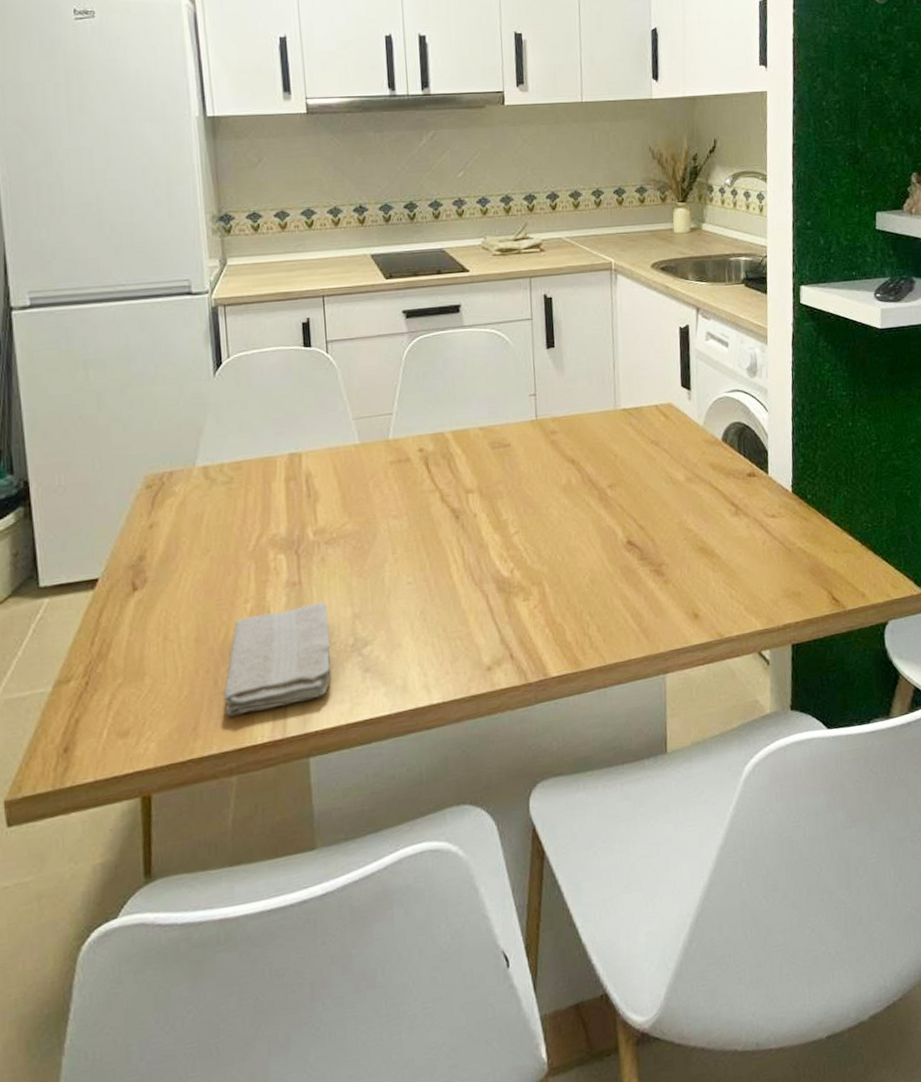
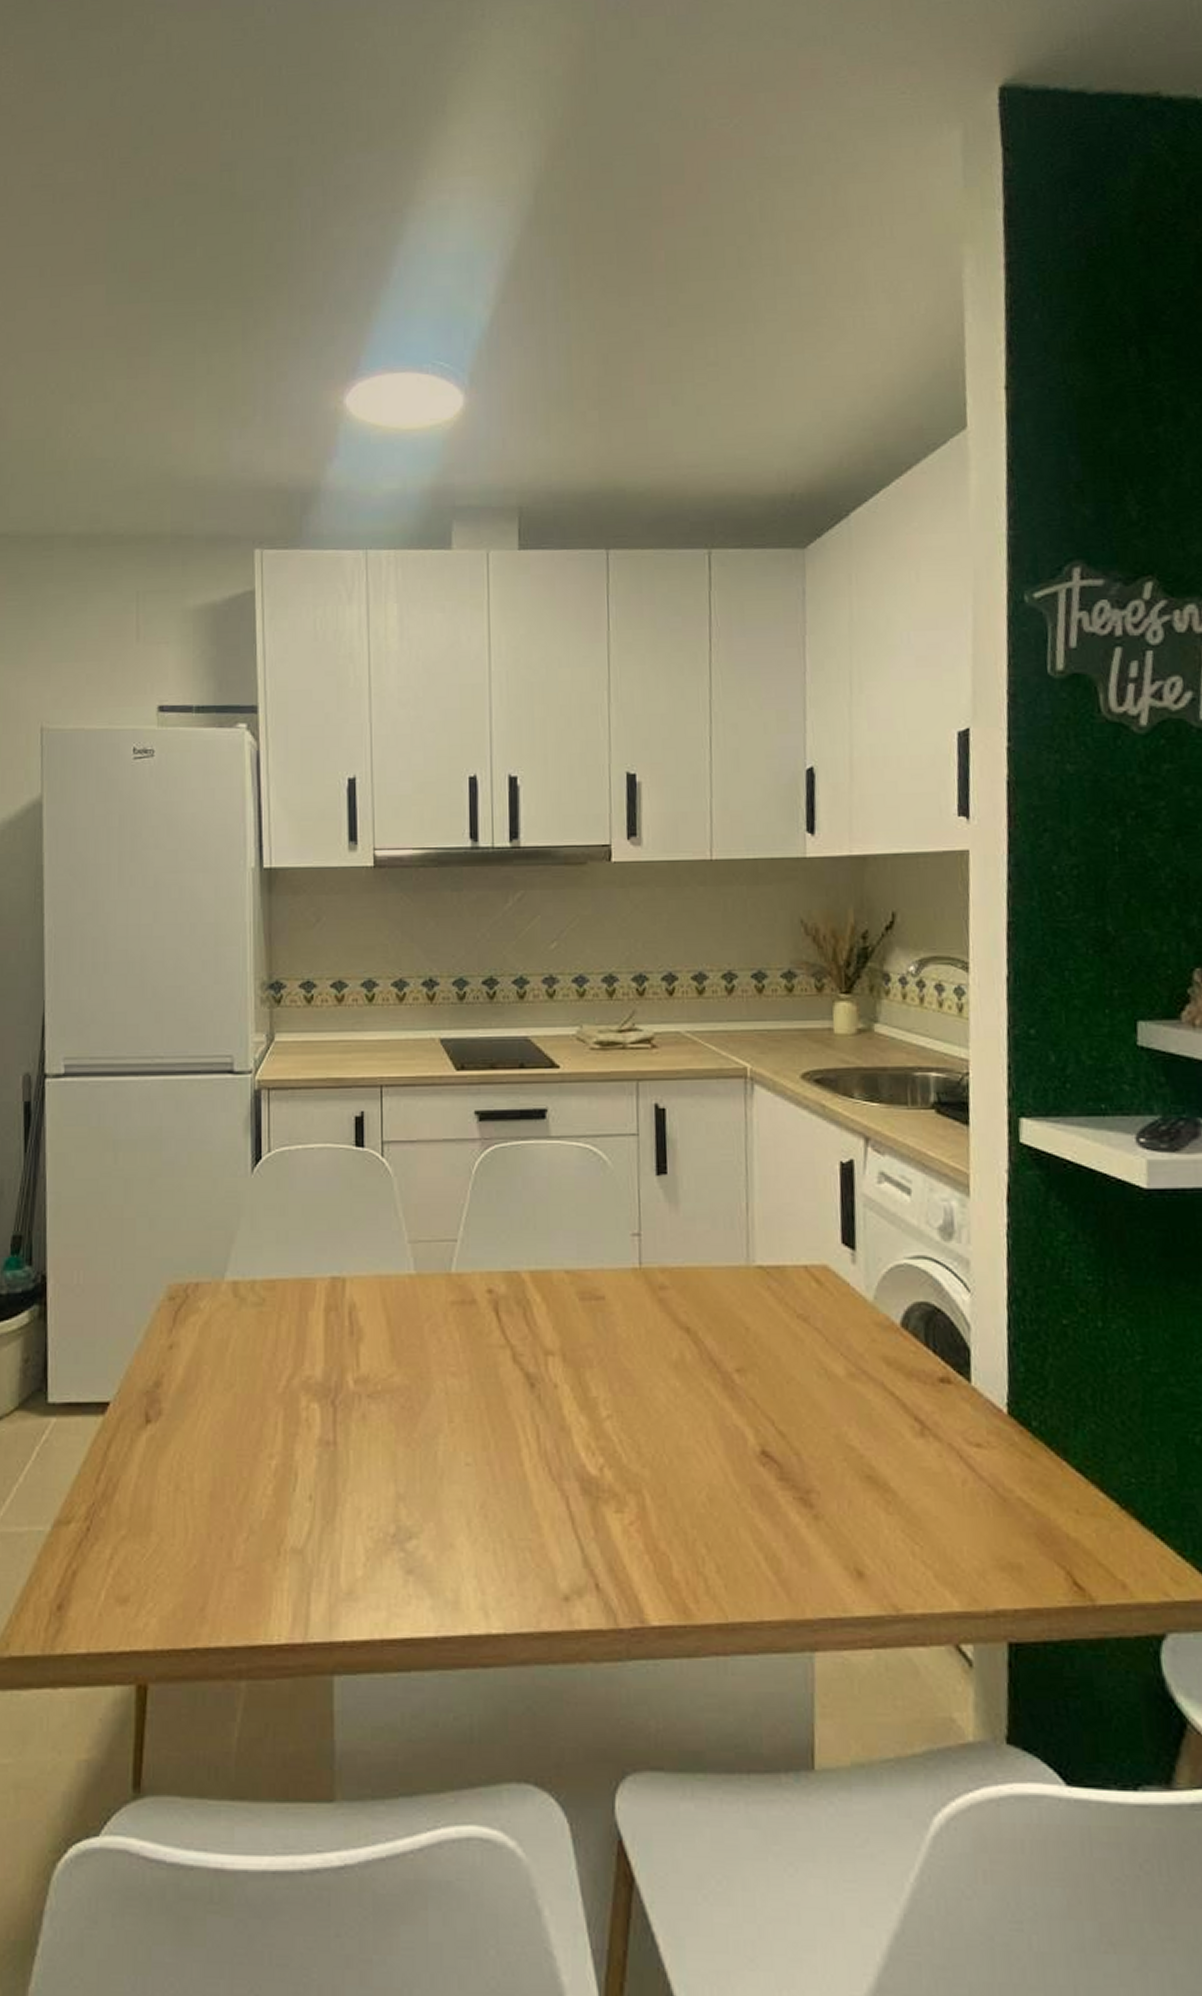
washcloth: present [223,601,331,717] -> none [237,1471,367,1602]

